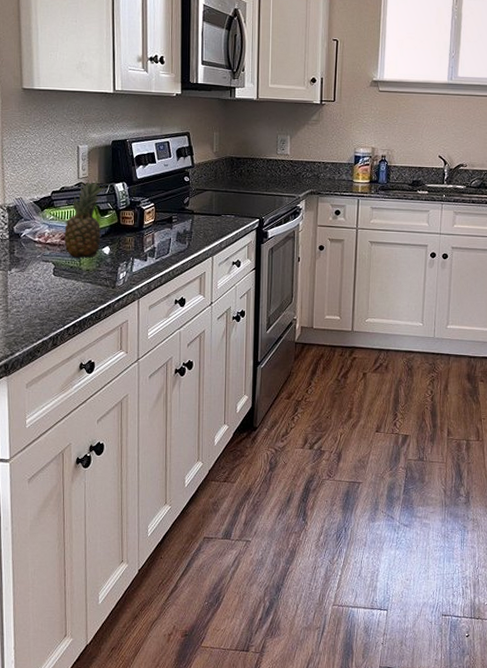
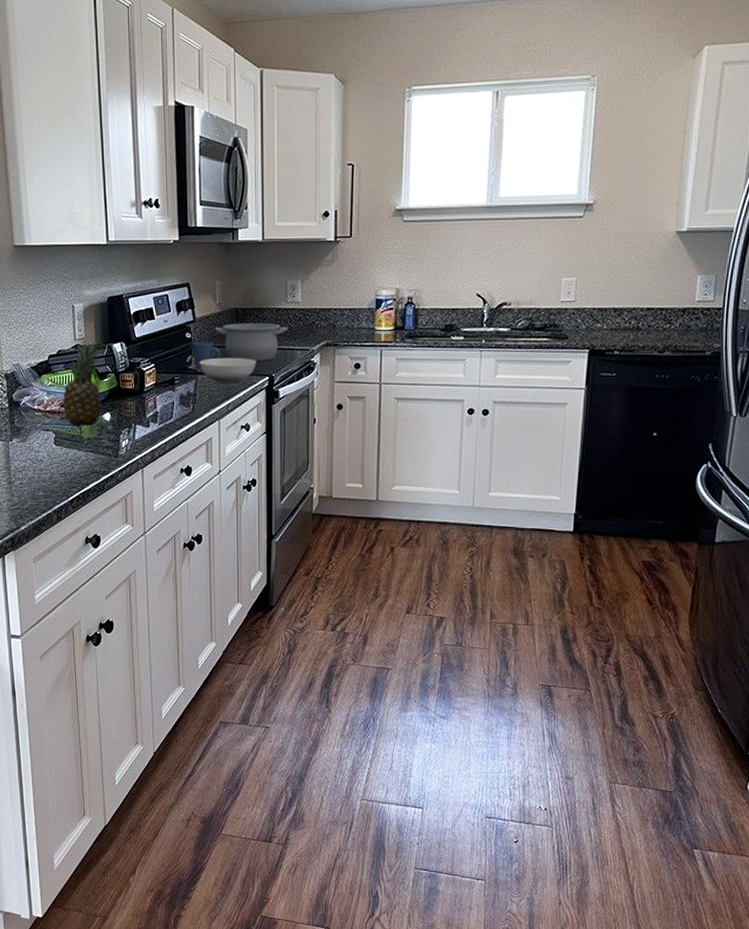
mug: none [191,185,216,209] -> present [193,342,221,368]
bowl: none [196,200,248,224] -> present [199,357,256,384]
cooking pot: none [211,170,278,205] -> present [214,322,289,361]

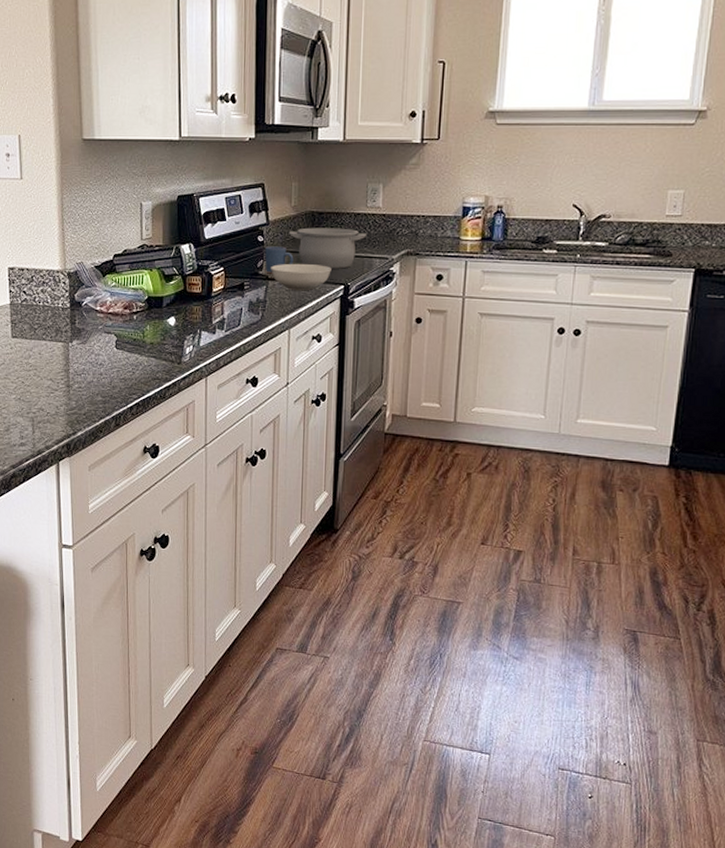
fruit: present [63,341,102,426] -> none [127,241,170,330]

